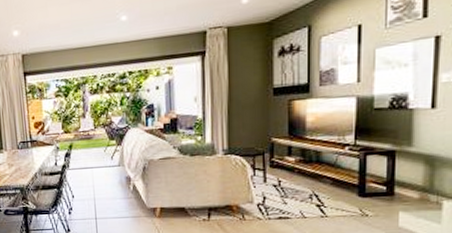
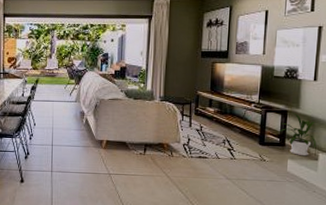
house plant: none [385,151,439,206] -> present [279,112,317,156]

